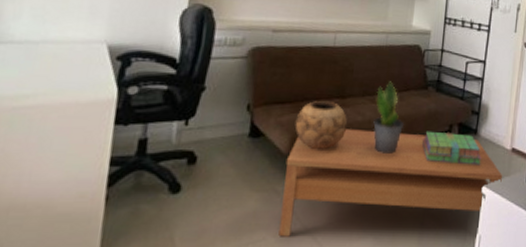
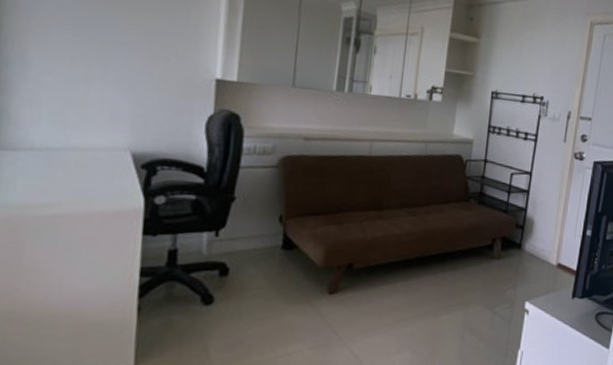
coffee table: present [278,129,503,237] -> none [315,242,548,350]
decorative bowl: present [295,101,348,150] -> none [329,213,385,263]
potted plant: present [373,81,405,154] -> none [412,193,445,268]
stack of books: present [421,131,481,165] -> none [462,245,525,281]

